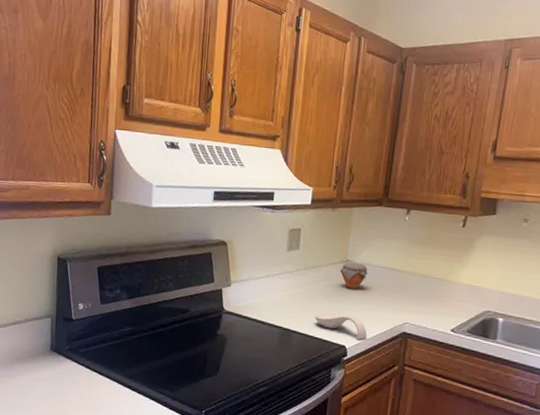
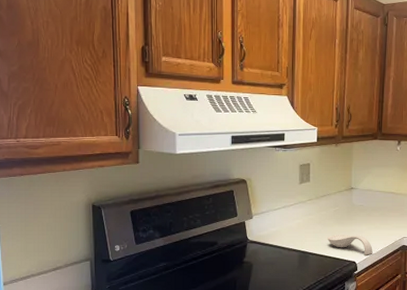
jar: present [339,262,368,289] -> none [345,189,369,212]

